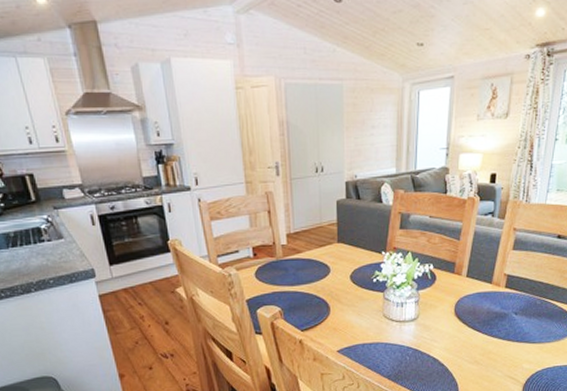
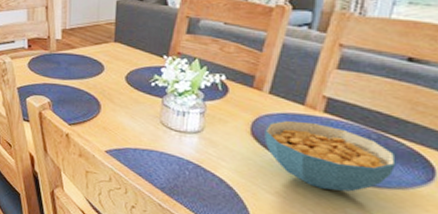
cereal bowl: none [465,297,553,352] -> present [264,120,396,192]

